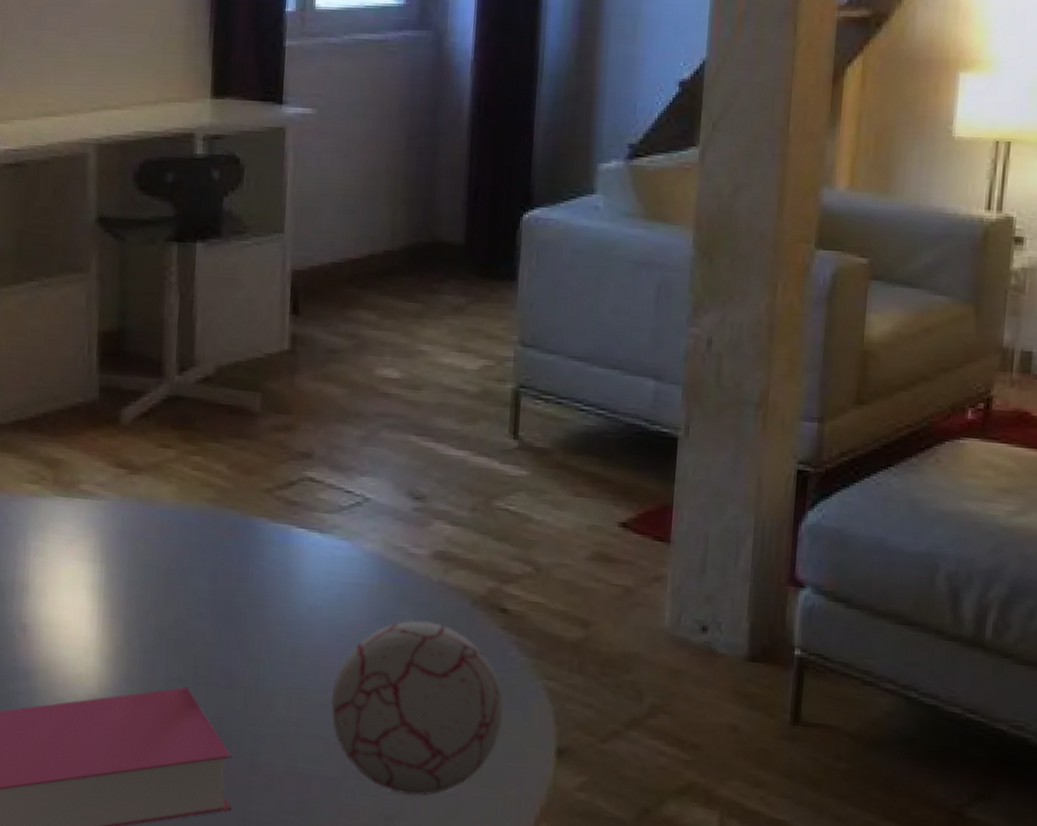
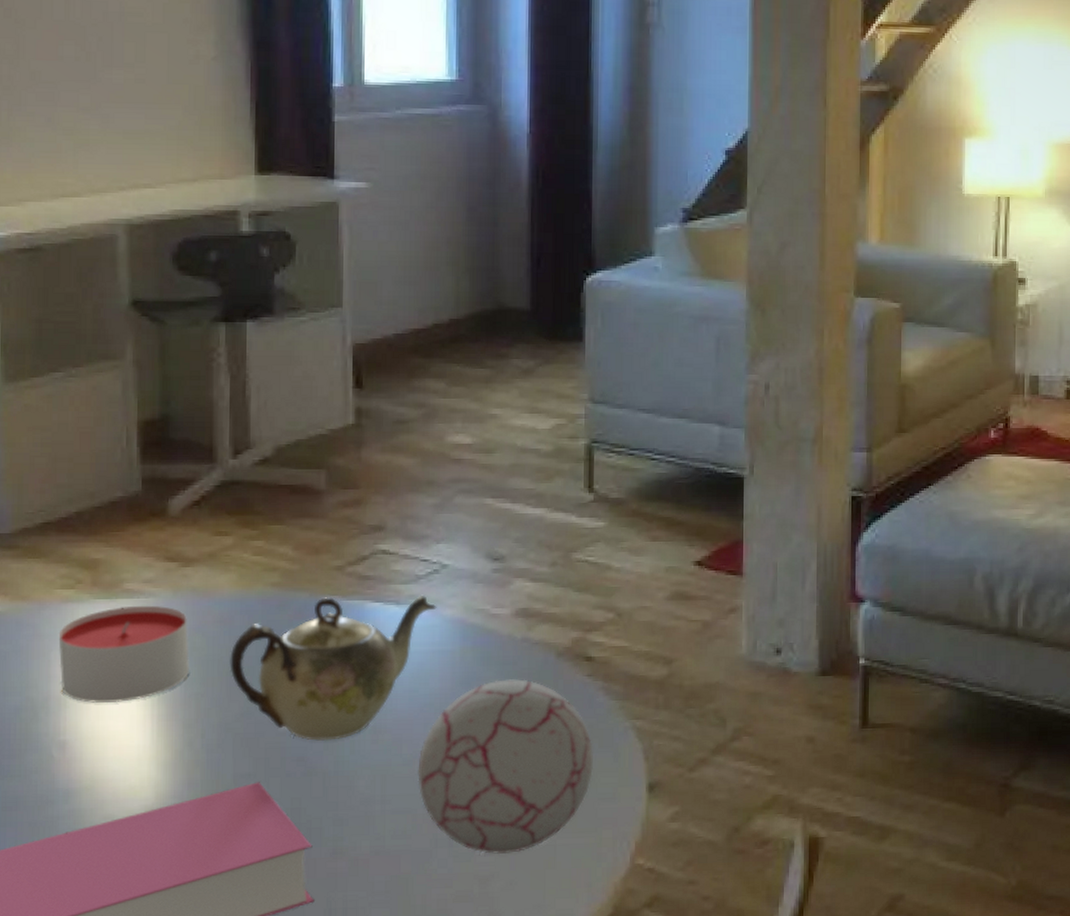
candle: none [24,506,133,595] -> present [58,605,191,703]
teapot: none [167,518,358,658] -> present [230,596,437,741]

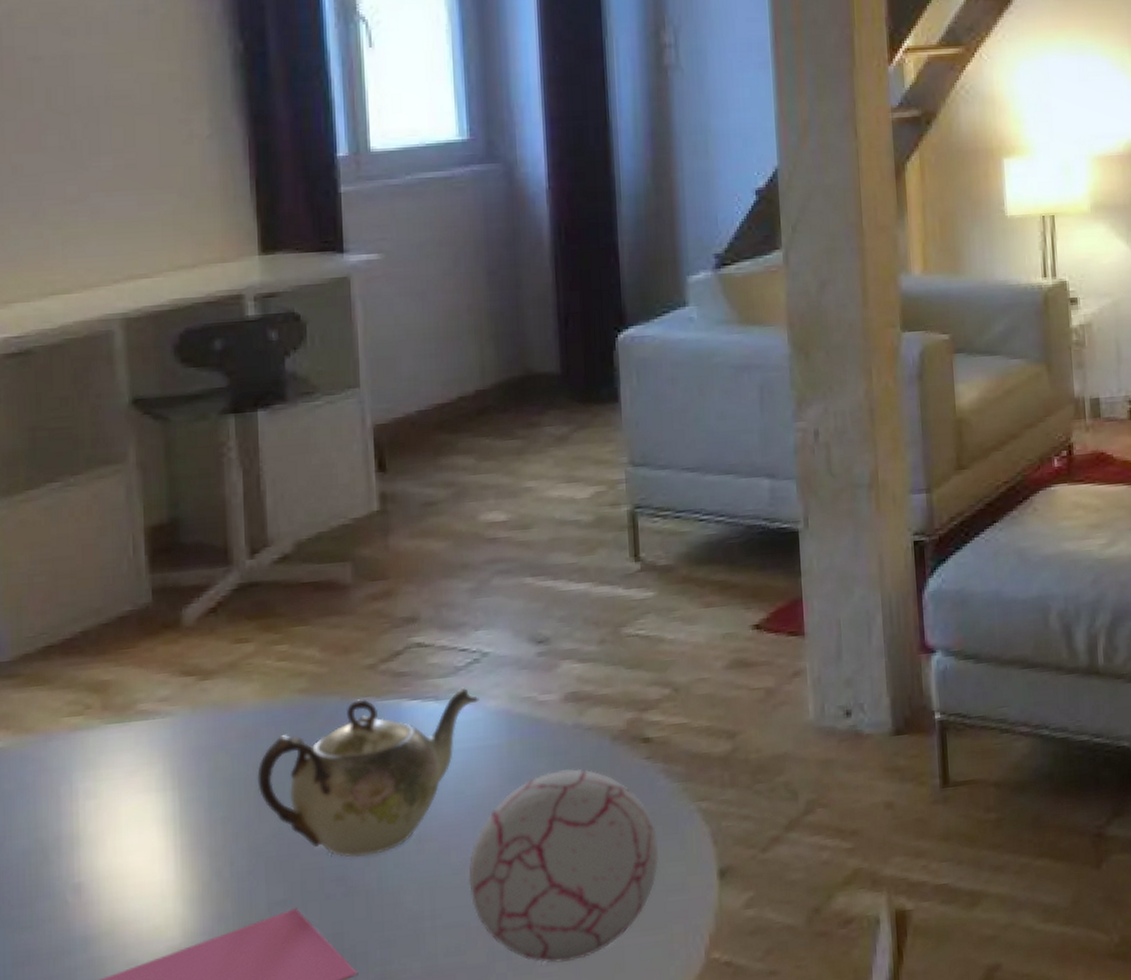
candle: present [58,605,191,703] -> none [67,725,215,839]

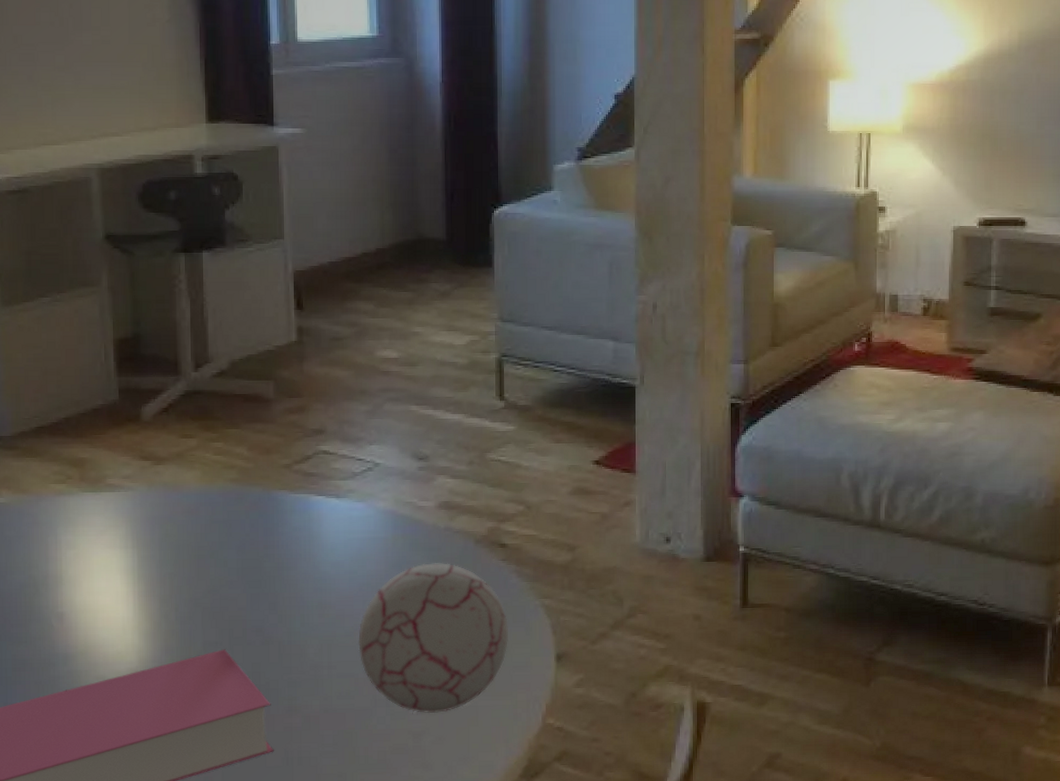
teapot: present [257,688,479,857] -> none [197,490,371,615]

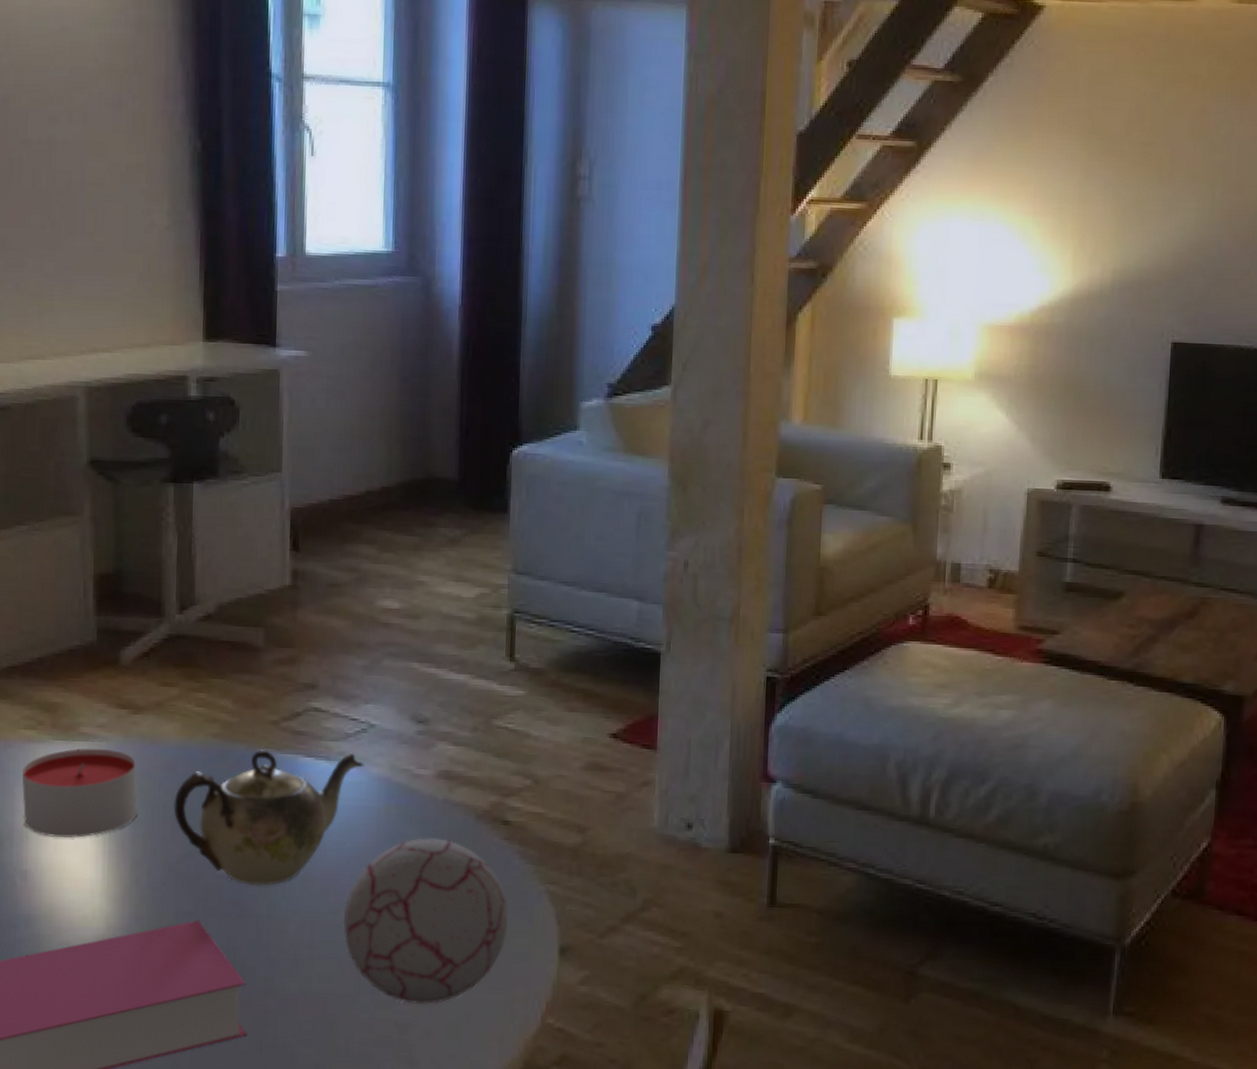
candle: none [53,497,164,581] -> present [21,748,139,838]
teapot: none [197,490,371,615] -> present [173,750,364,886]

